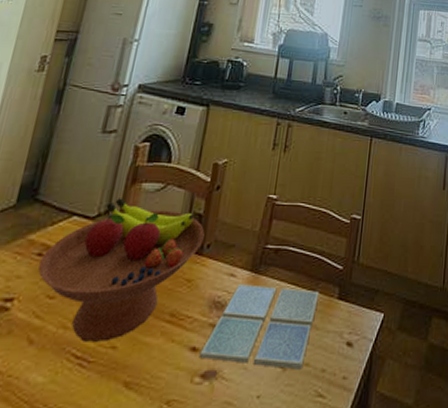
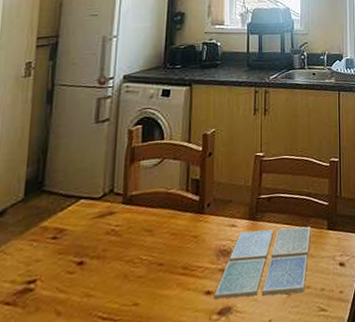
fruit bowl: present [38,198,205,342] -> none [55,177,204,305]

